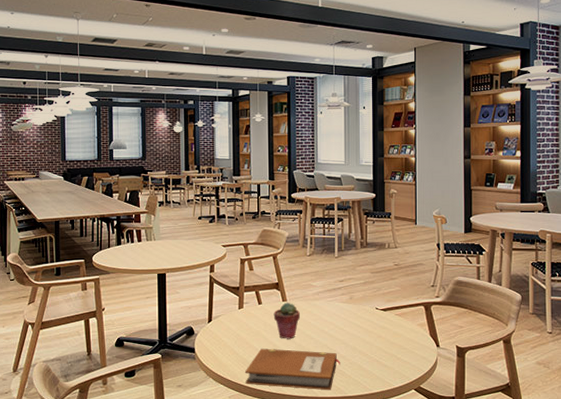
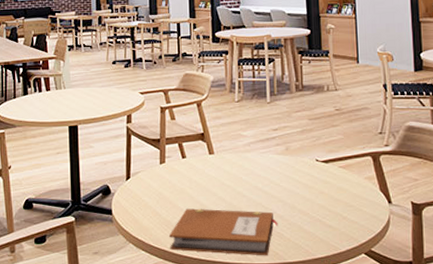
potted succulent: present [273,303,301,339] -> none [199,155,231,197]

